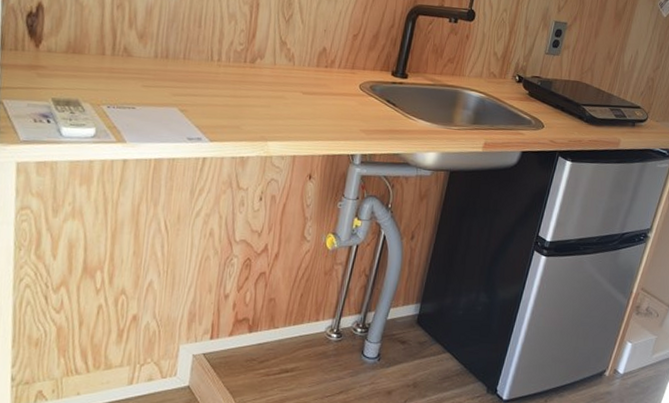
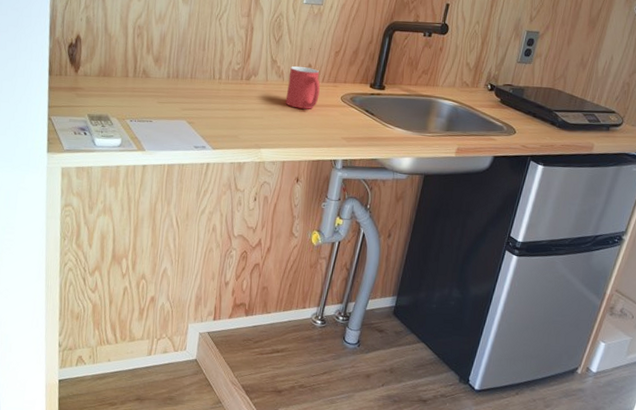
mug: none [296,49,336,98] -> present [285,66,320,109]

